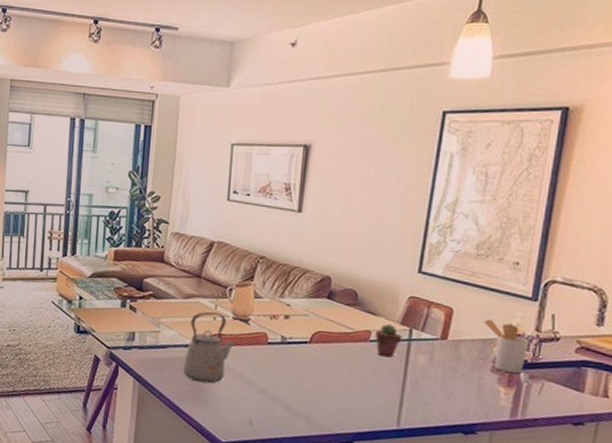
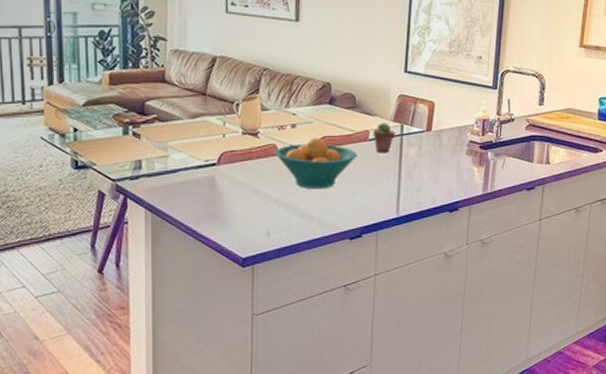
kettle: present [183,311,236,384] -> none [197,129,248,203]
fruit bowl: none [264,331,355,386] -> present [275,138,357,190]
utensil holder: present [483,319,529,374] -> none [458,108,492,154]

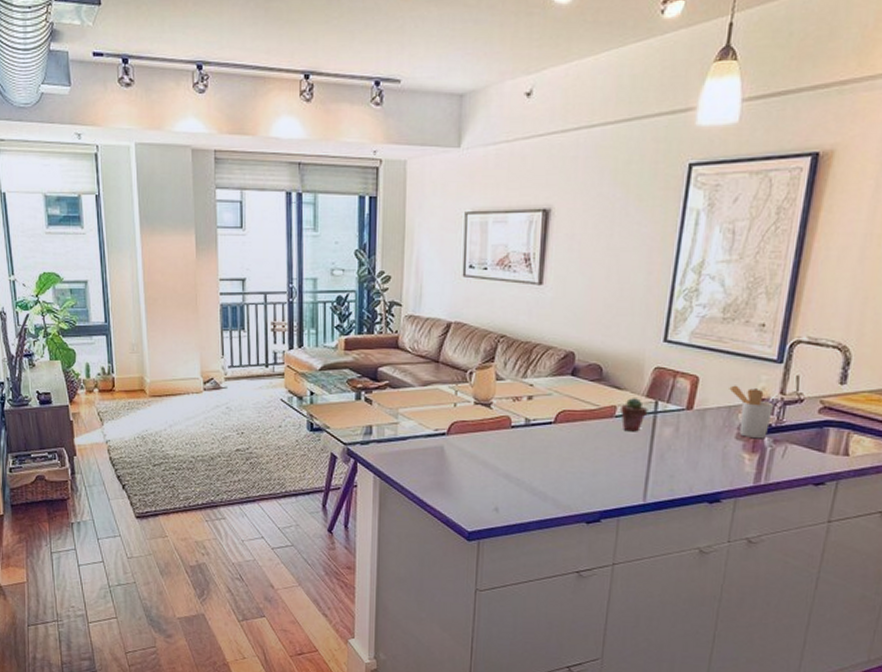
fruit bowl: present [275,138,357,190] -> none [508,411,600,467]
utensil holder: none [458,108,492,154] -> present [729,385,773,439]

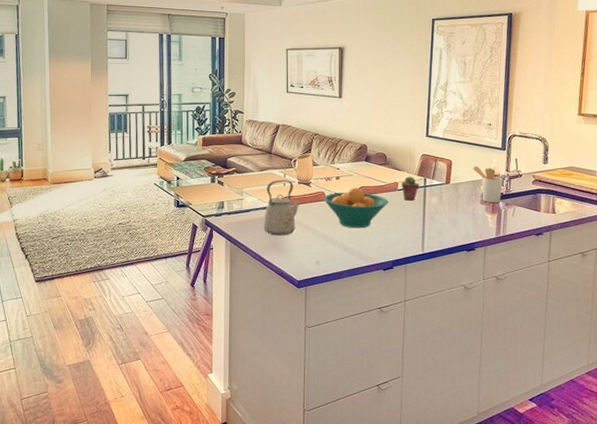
kettle: none [425,398,479,473] -> present [264,179,302,236]
fruit bowl: none [508,411,600,467] -> present [323,187,388,229]

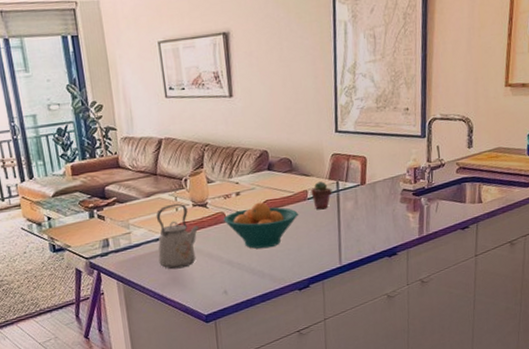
utensil holder: present [472,166,503,204] -> none [390,160,424,201]

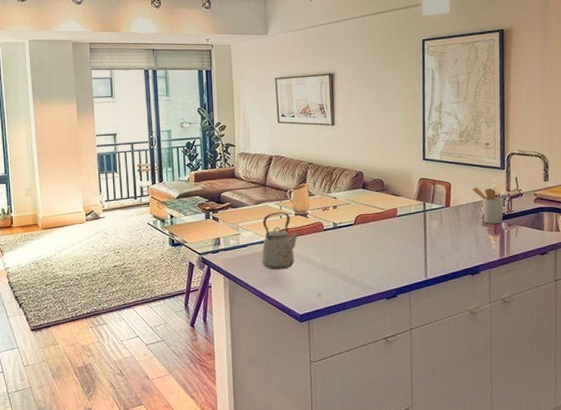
fruit bowl: present [223,202,298,249] -> none [321,216,388,258]
potted succulent: present [311,181,332,210] -> none [400,201,420,227]
utensil holder: none [390,160,424,201] -> present [472,187,504,225]

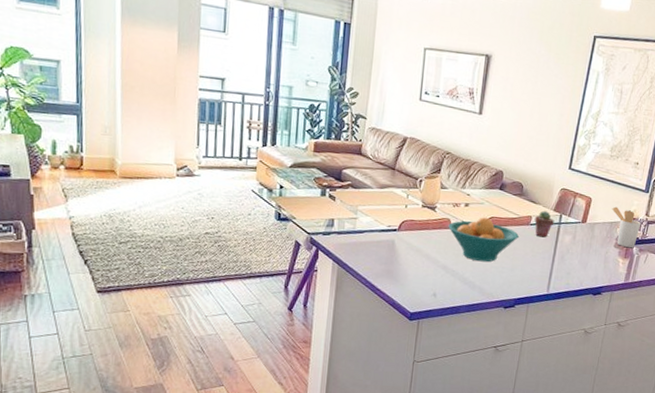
kettle: present [262,211,300,270] -> none [378,200,424,263]
fruit bowl: none [321,216,388,258] -> present [448,217,519,262]
potted succulent: none [400,201,420,227] -> present [534,211,555,238]

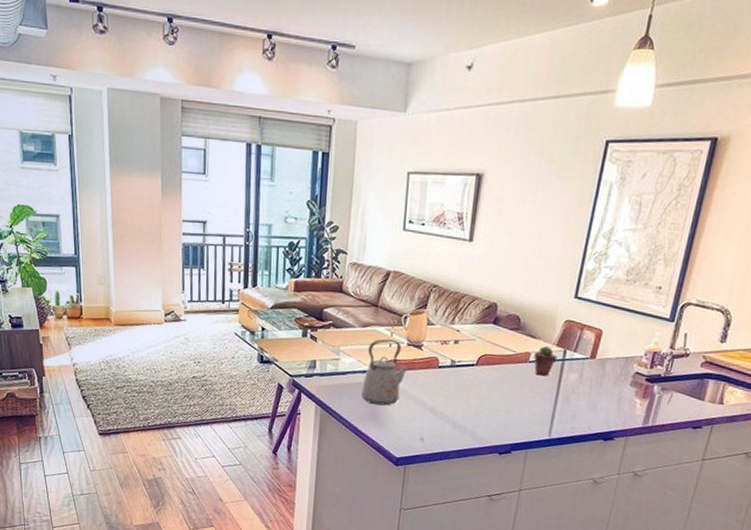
kettle: none [378,200,424,263] -> present [361,339,410,406]
fruit bowl: present [448,217,519,262] -> none [436,355,516,404]
utensil holder: present [612,206,641,248] -> none [627,339,664,387]

